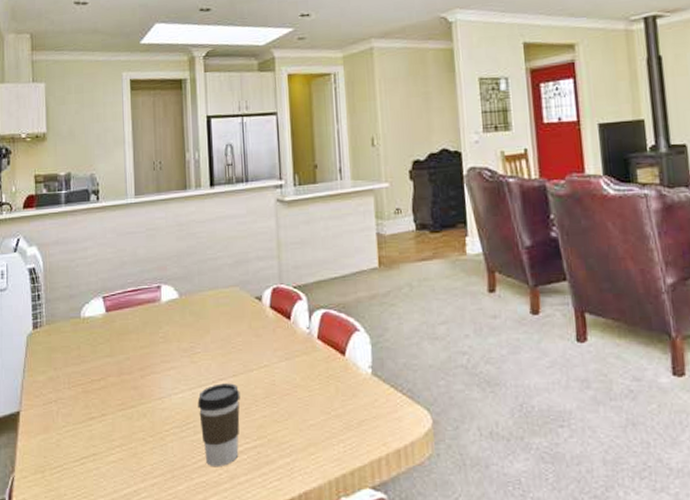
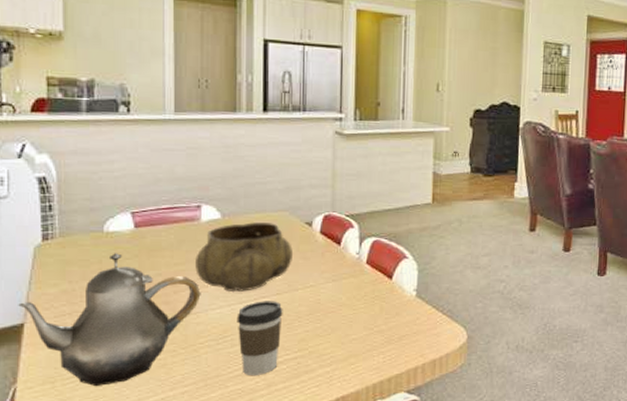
teapot: none [15,338,165,477] -> present [18,253,201,387]
decorative bowl: none [158,299,247,376] -> present [195,222,294,293]

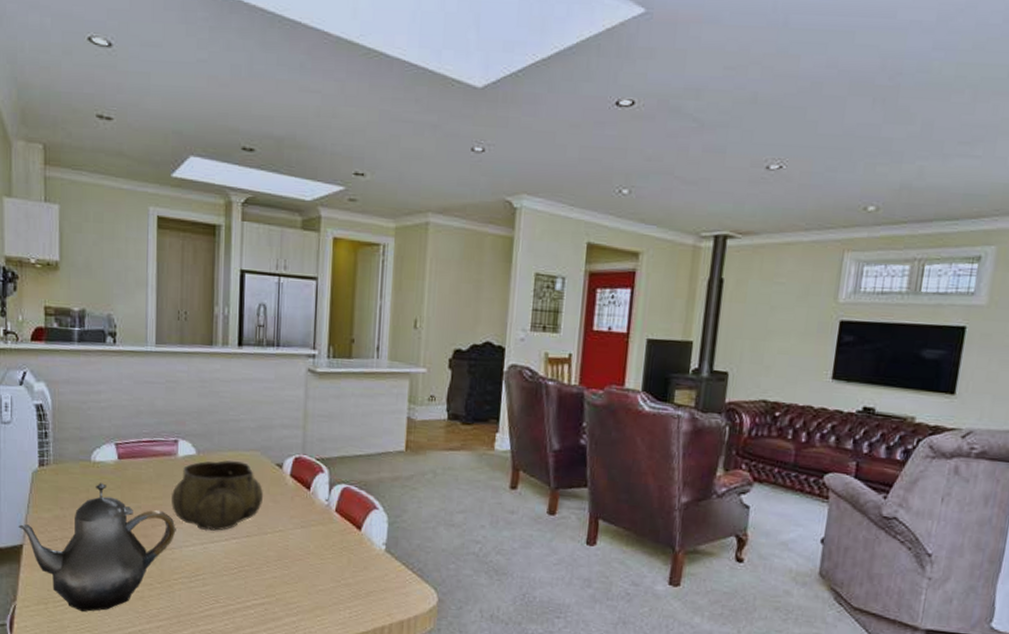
coffee cup: present [236,301,283,375] -> none [208,542,252,618]

